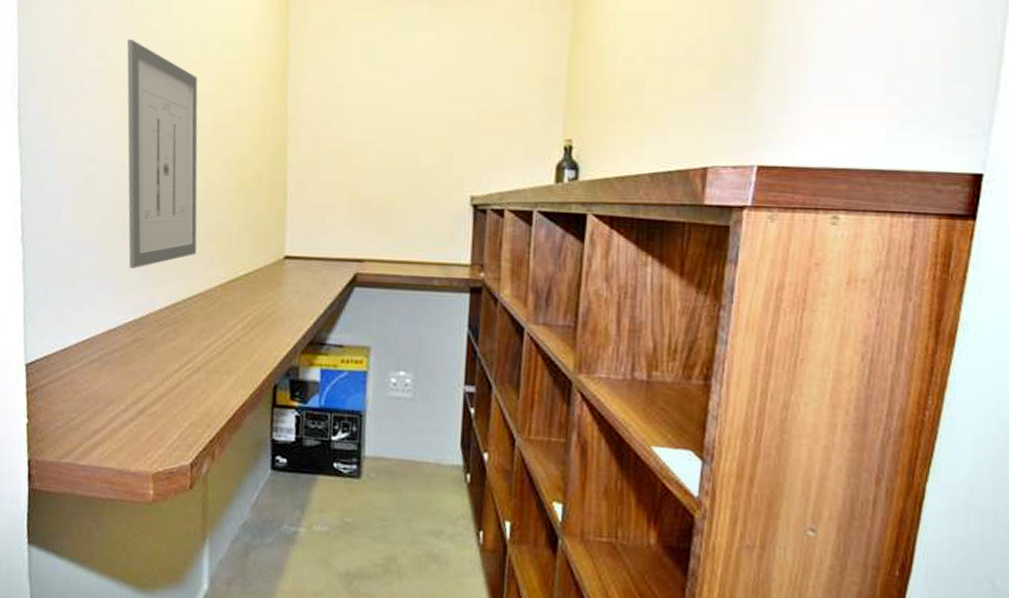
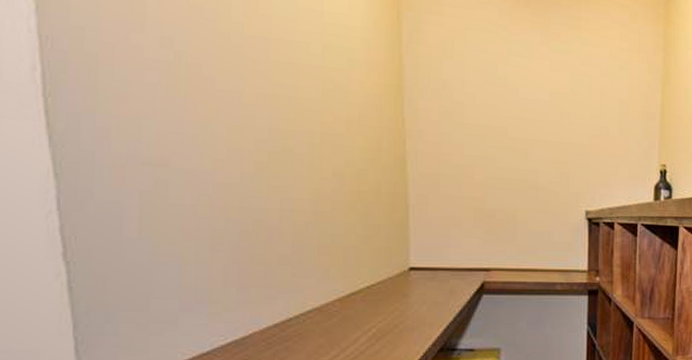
wall art: present [127,39,198,269] -> none [202,29,309,285]

